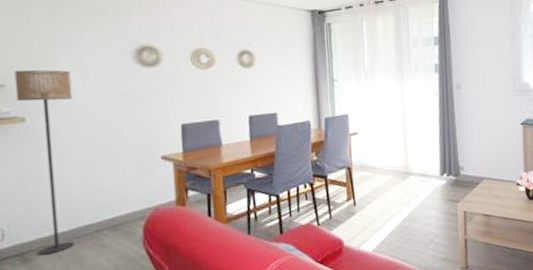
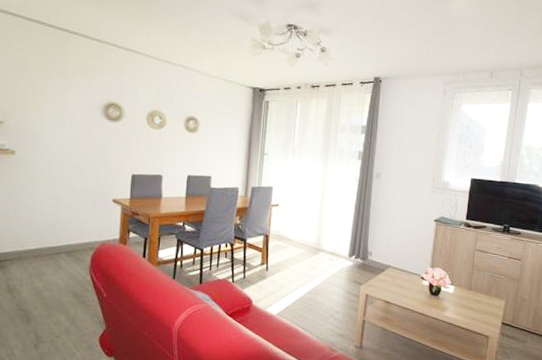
floor lamp: present [14,70,75,255] -> none [10,111,53,265]

